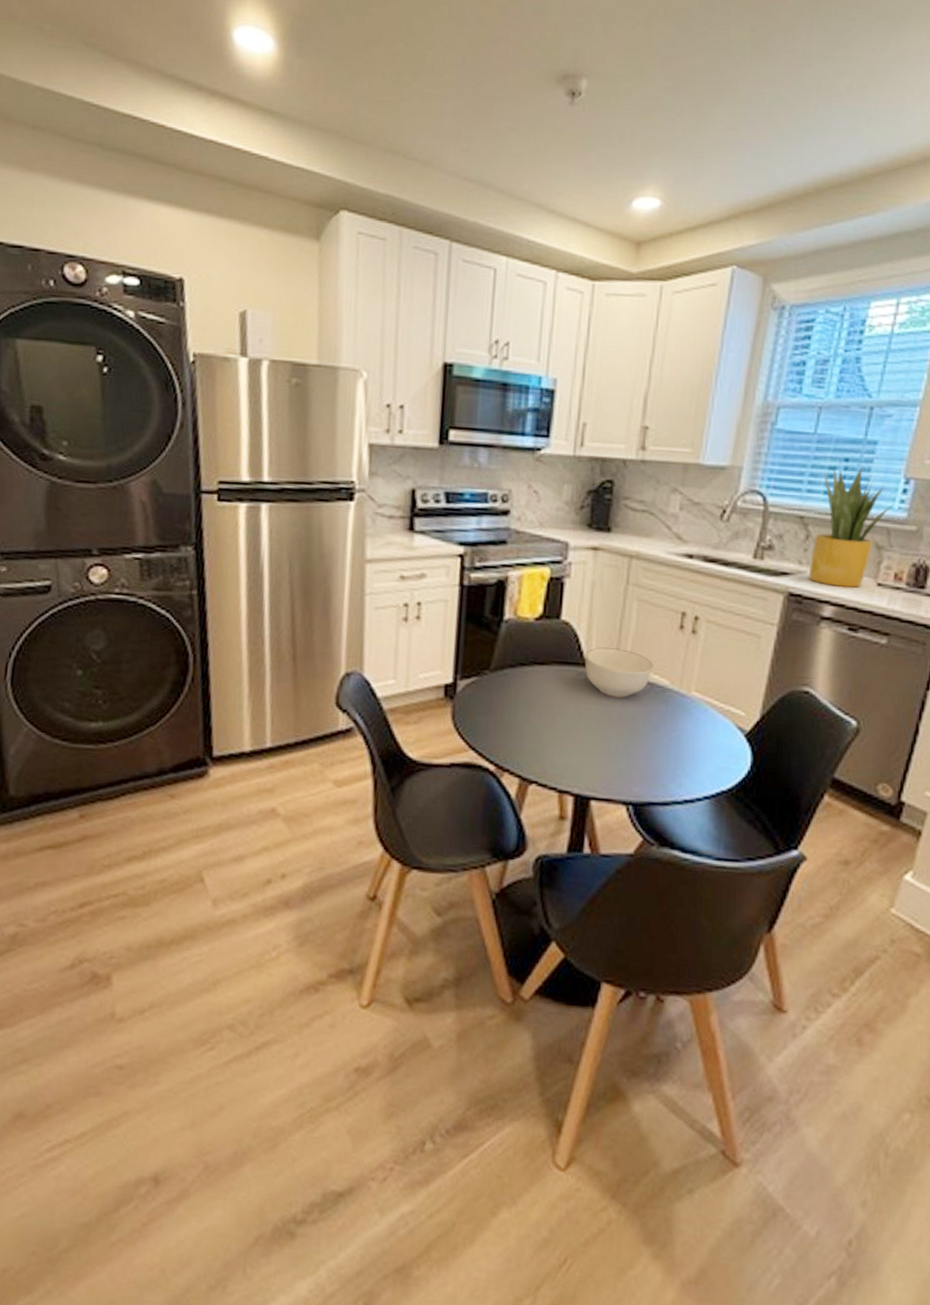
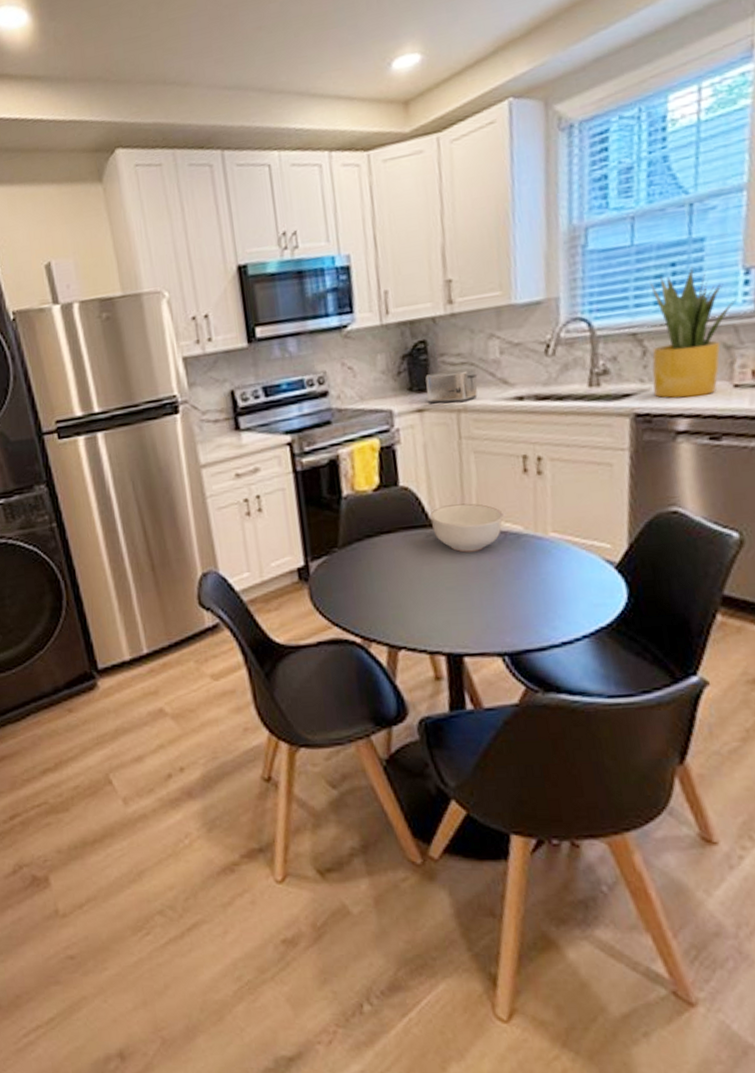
toaster: none [603,513,655,550] -> present [425,368,478,404]

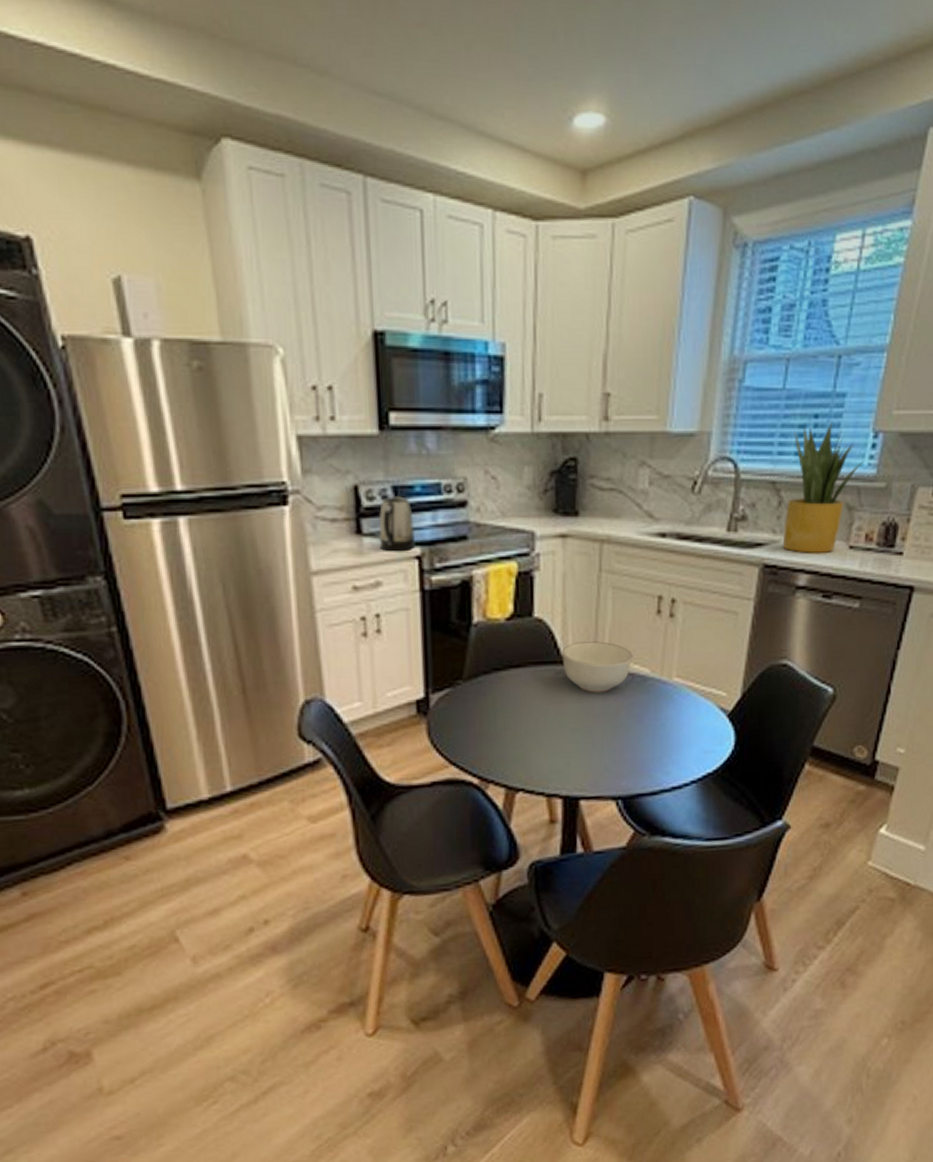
kettle: none [253,394,286,442] -> present [378,496,416,552]
toaster: present [425,368,478,404] -> none [571,495,625,533]

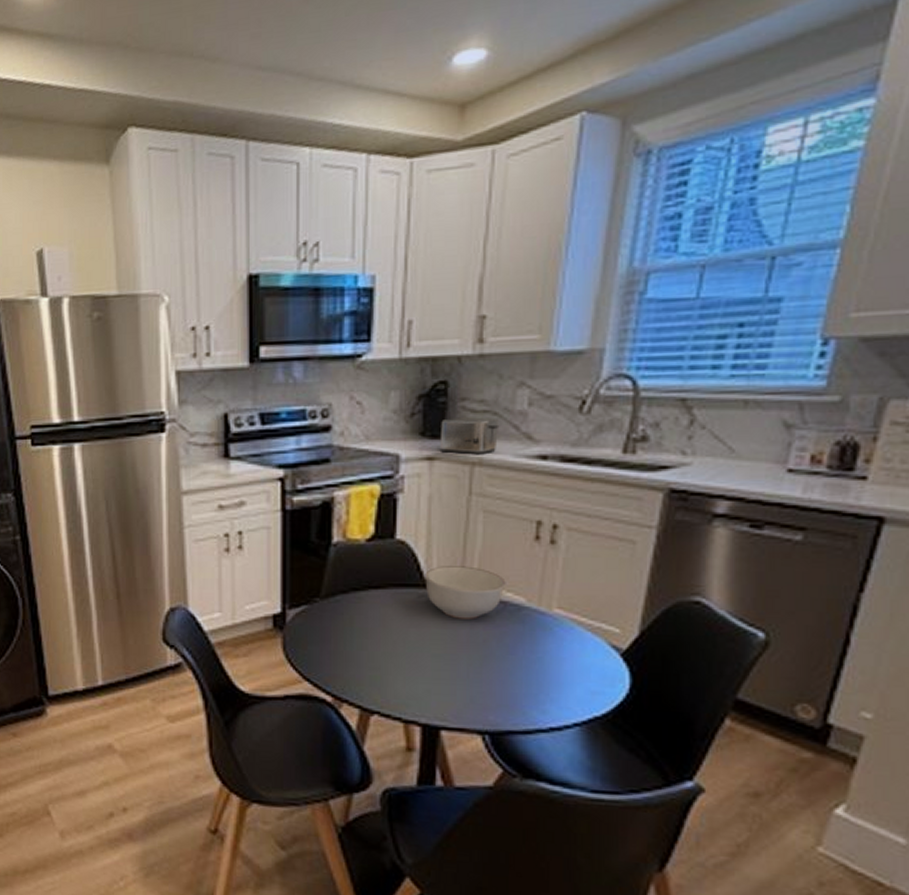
kettle: present [378,496,416,552] -> none [245,422,280,474]
toaster: none [571,495,625,533] -> present [439,417,500,455]
planter: present [782,421,863,553] -> none [694,329,807,477]

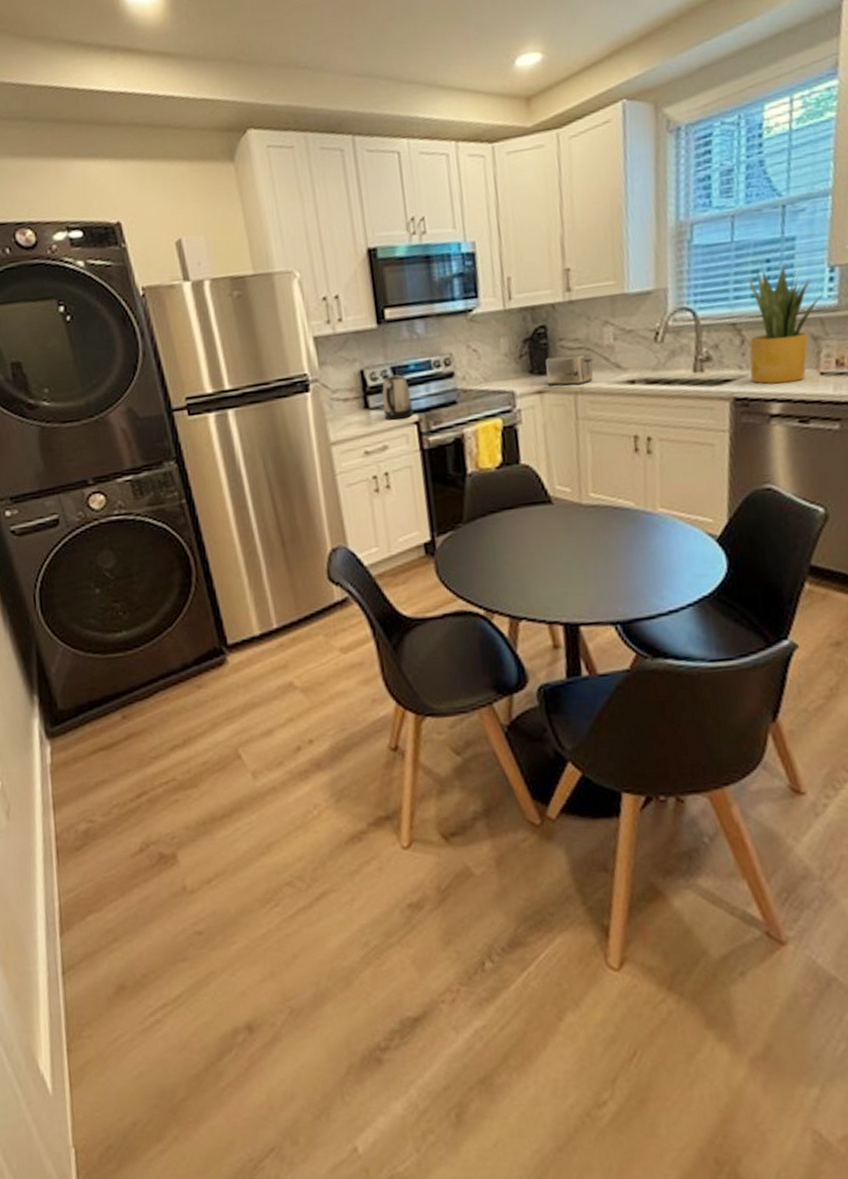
kettle: none [245,422,280,474] -> present [382,374,413,421]
bowl: present [425,566,506,619] -> none [549,480,617,527]
planter: none [694,329,807,477] -> present [747,263,823,384]

